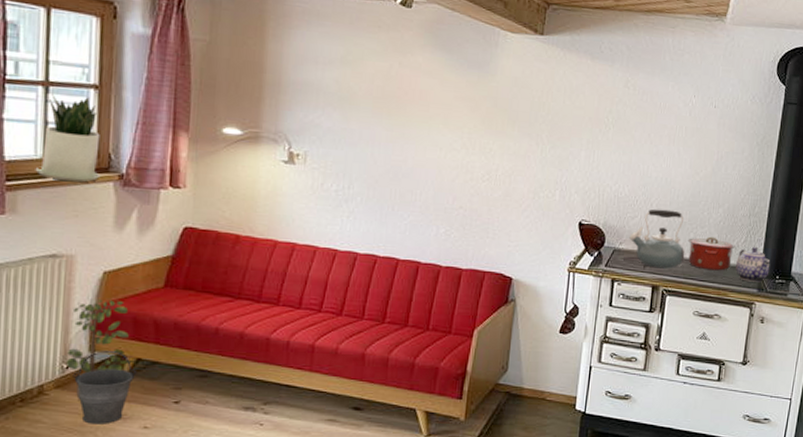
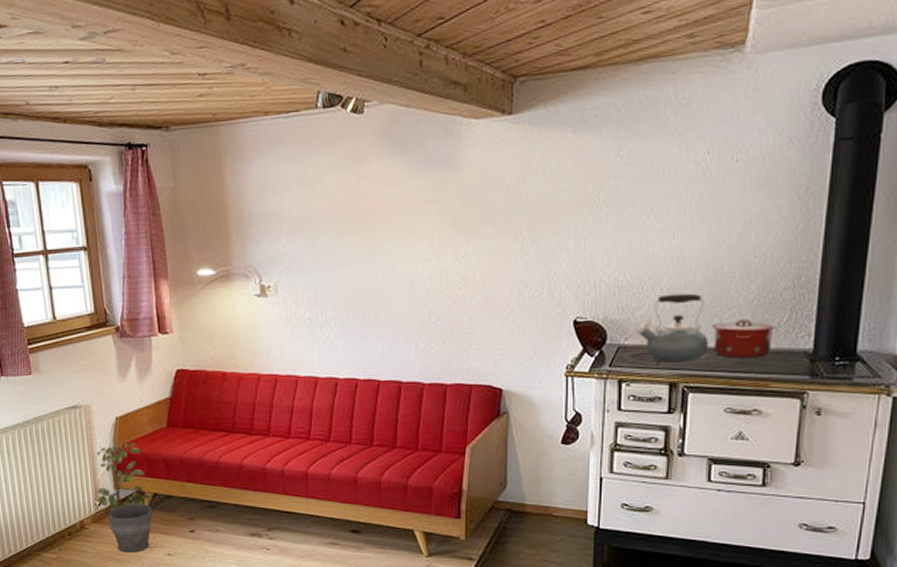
planter: present [35,94,101,183] -> none [48,259,101,340]
teapot: present [736,246,771,283] -> none [778,324,826,368]

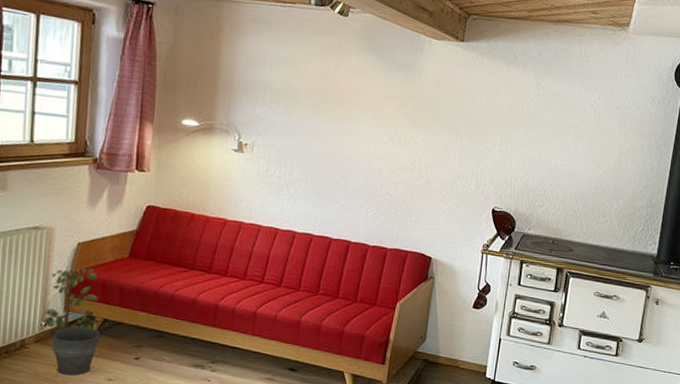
kettle: present [636,293,709,363] -> none [537,198,588,253]
casserole: present [711,318,778,359] -> none [590,225,635,256]

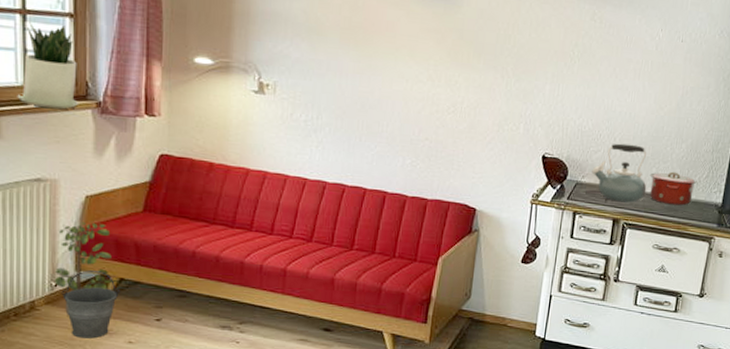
planter: none [23,88,78,165] -> present [17,22,79,110]
kettle: none [537,198,588,253] -> present [592,143,647,203]
casserole: none [590,225,635,256] -> present [649,171,698,206]

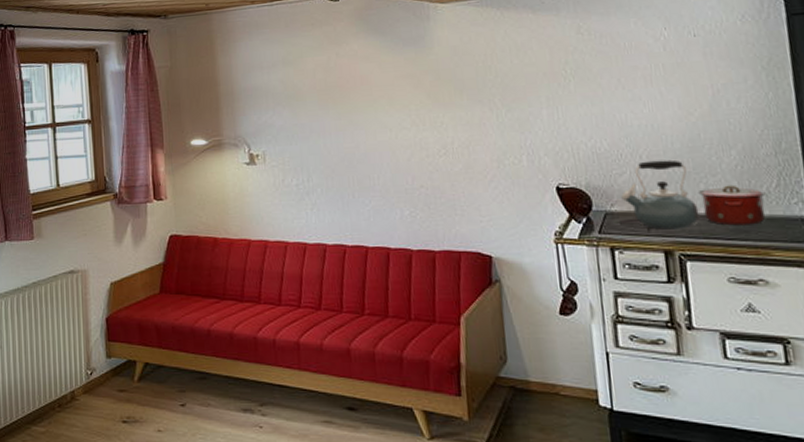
planter: present [17,22,79,110] -> none [52,131,100,206]
potted plant: present [55,222,120,316] -> none [90,308,145,405]
bucket: present [61,270,121,339] -> none [96,357,147,428]

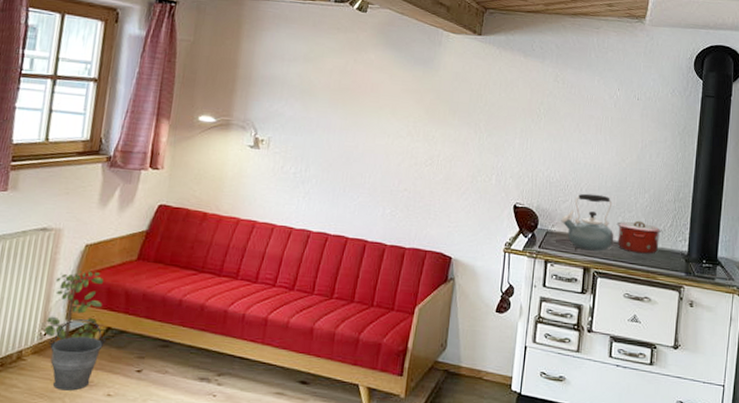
potted plant: none [90,308,145,405] -> present [44,270,107,366]
bucket: none [96,357,147,428] -> present [49,319,107,391]

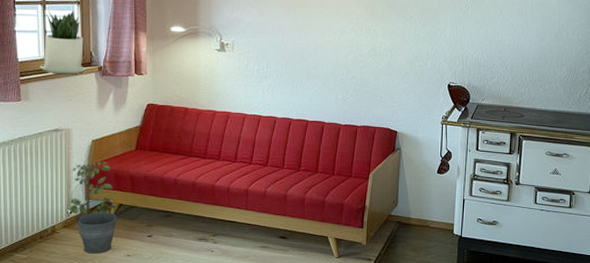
planter: none [37,86,95,164] -> present [39,10,86,75]
kettle: present [561,193,614,252] -> none [489,70,536,118]
casserole: present [616,220,663,254] -> none [538,90,579,118]

